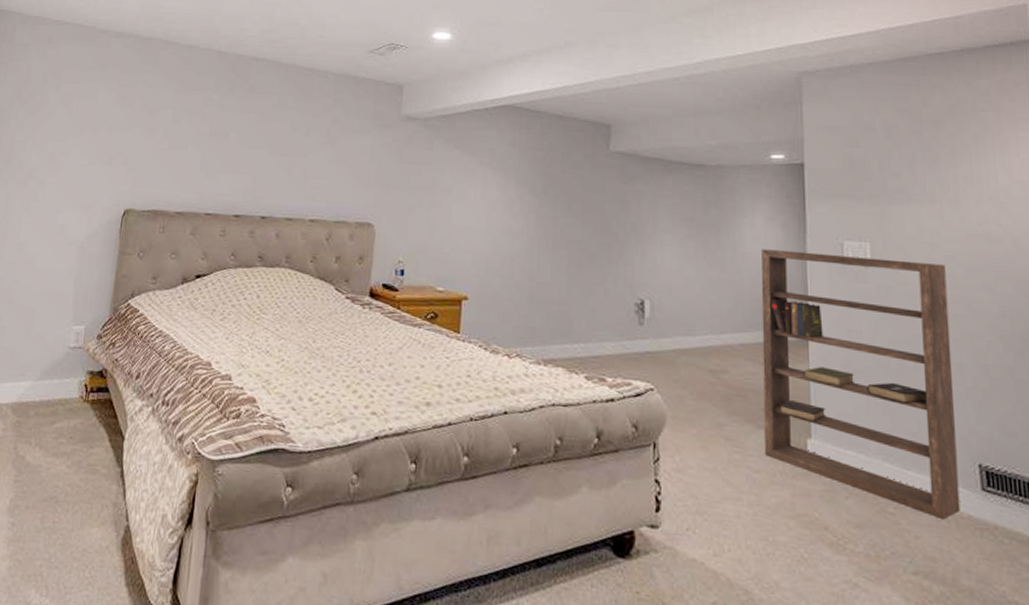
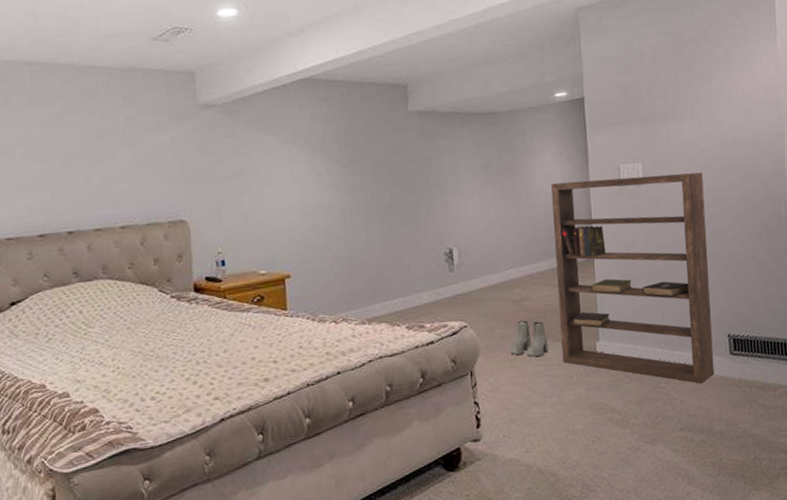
boots: none [701,395,748,443] -> present [509,320,549,357]

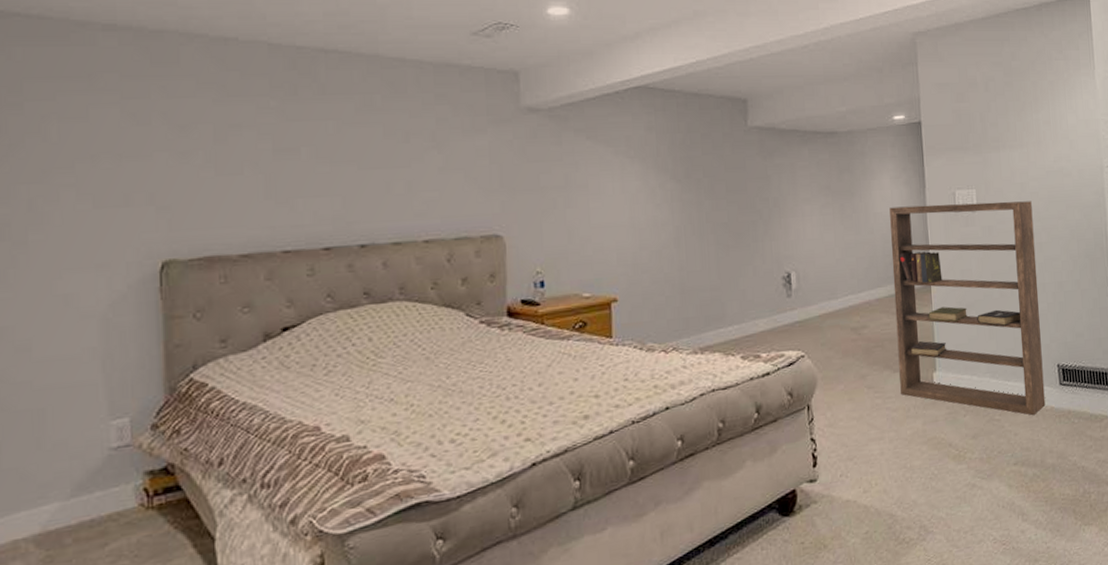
boots: present [509,320,549,357] -> none [847,349,887,389]

